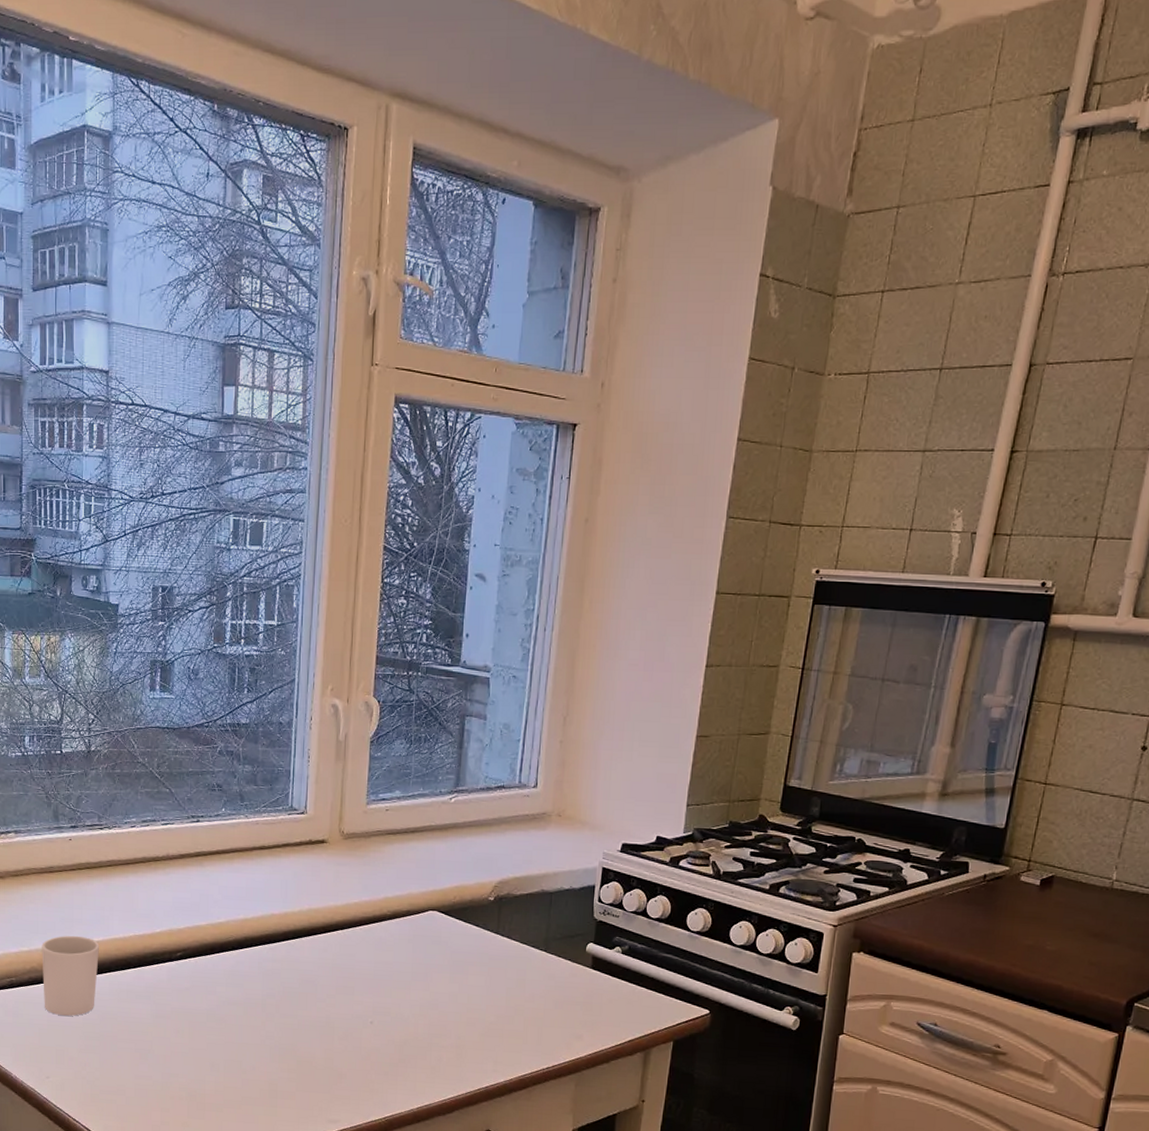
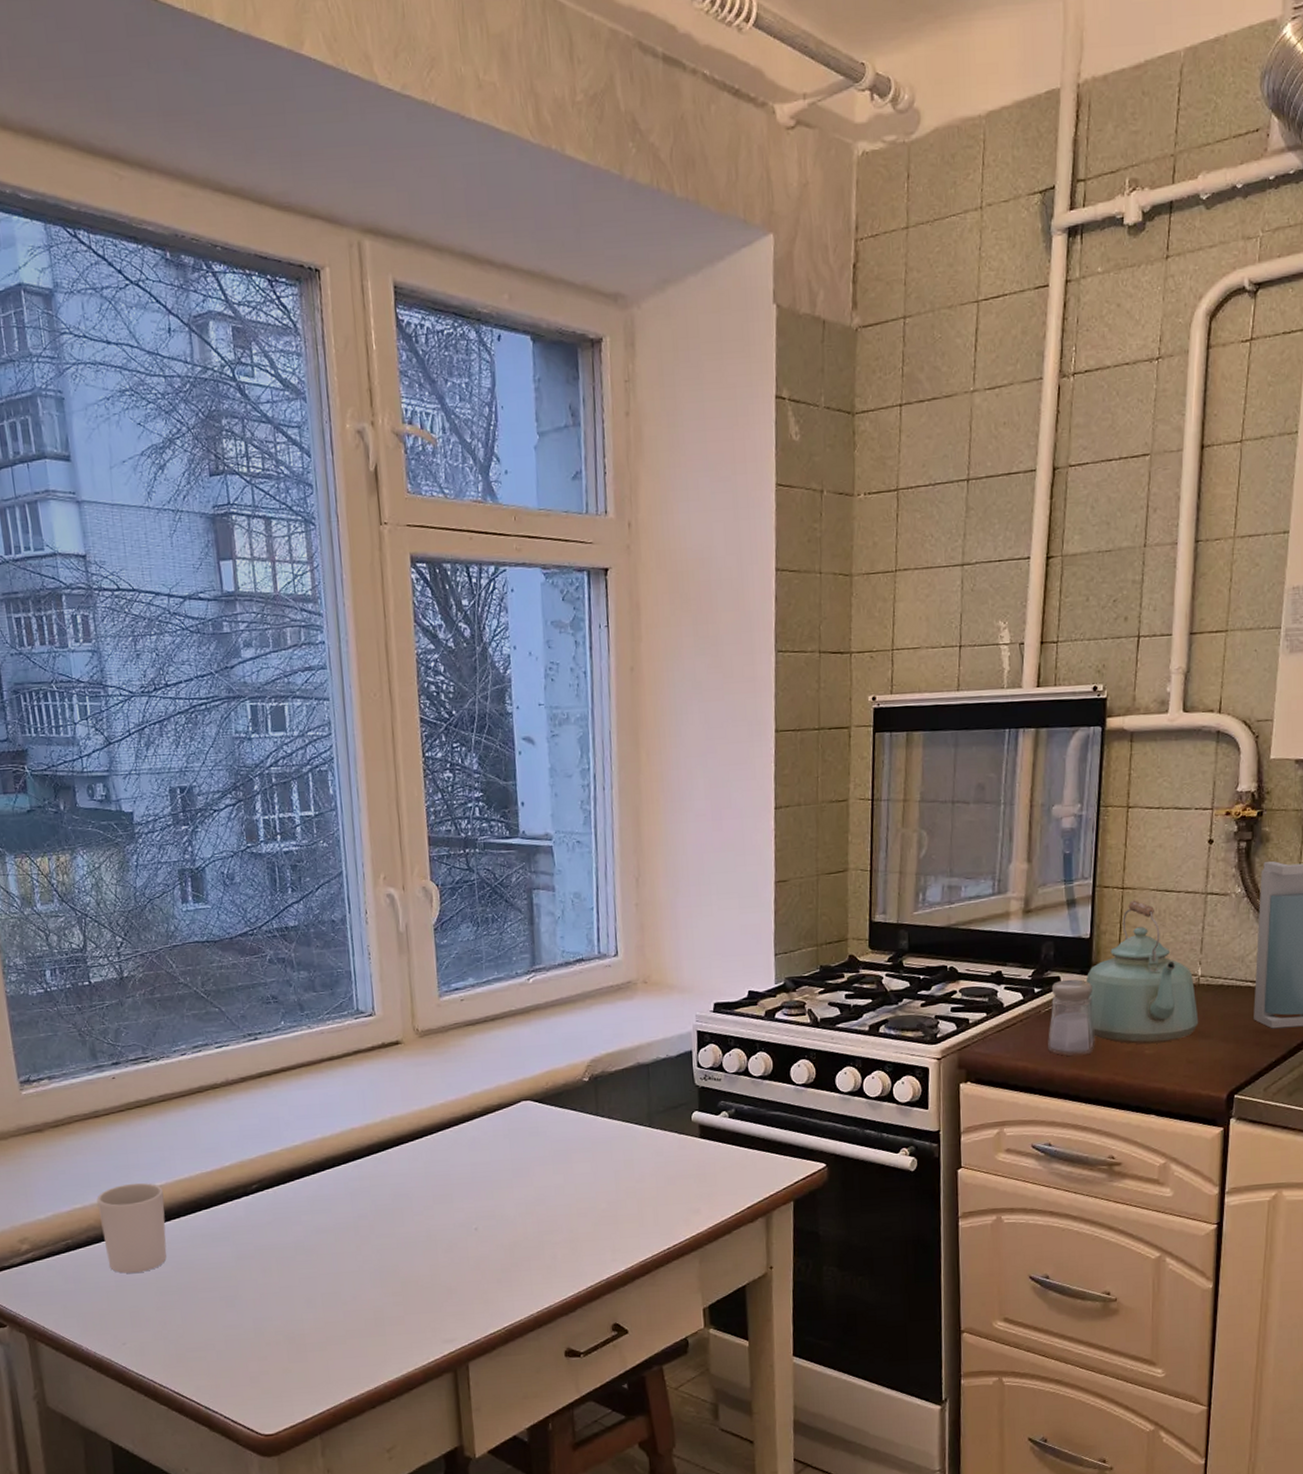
salt shaker: none [947,866,1002,943] -> present [1048,979,1095,1057]
kettle: none [994,797,1108,941] -> present [1085,900,1199,1045]

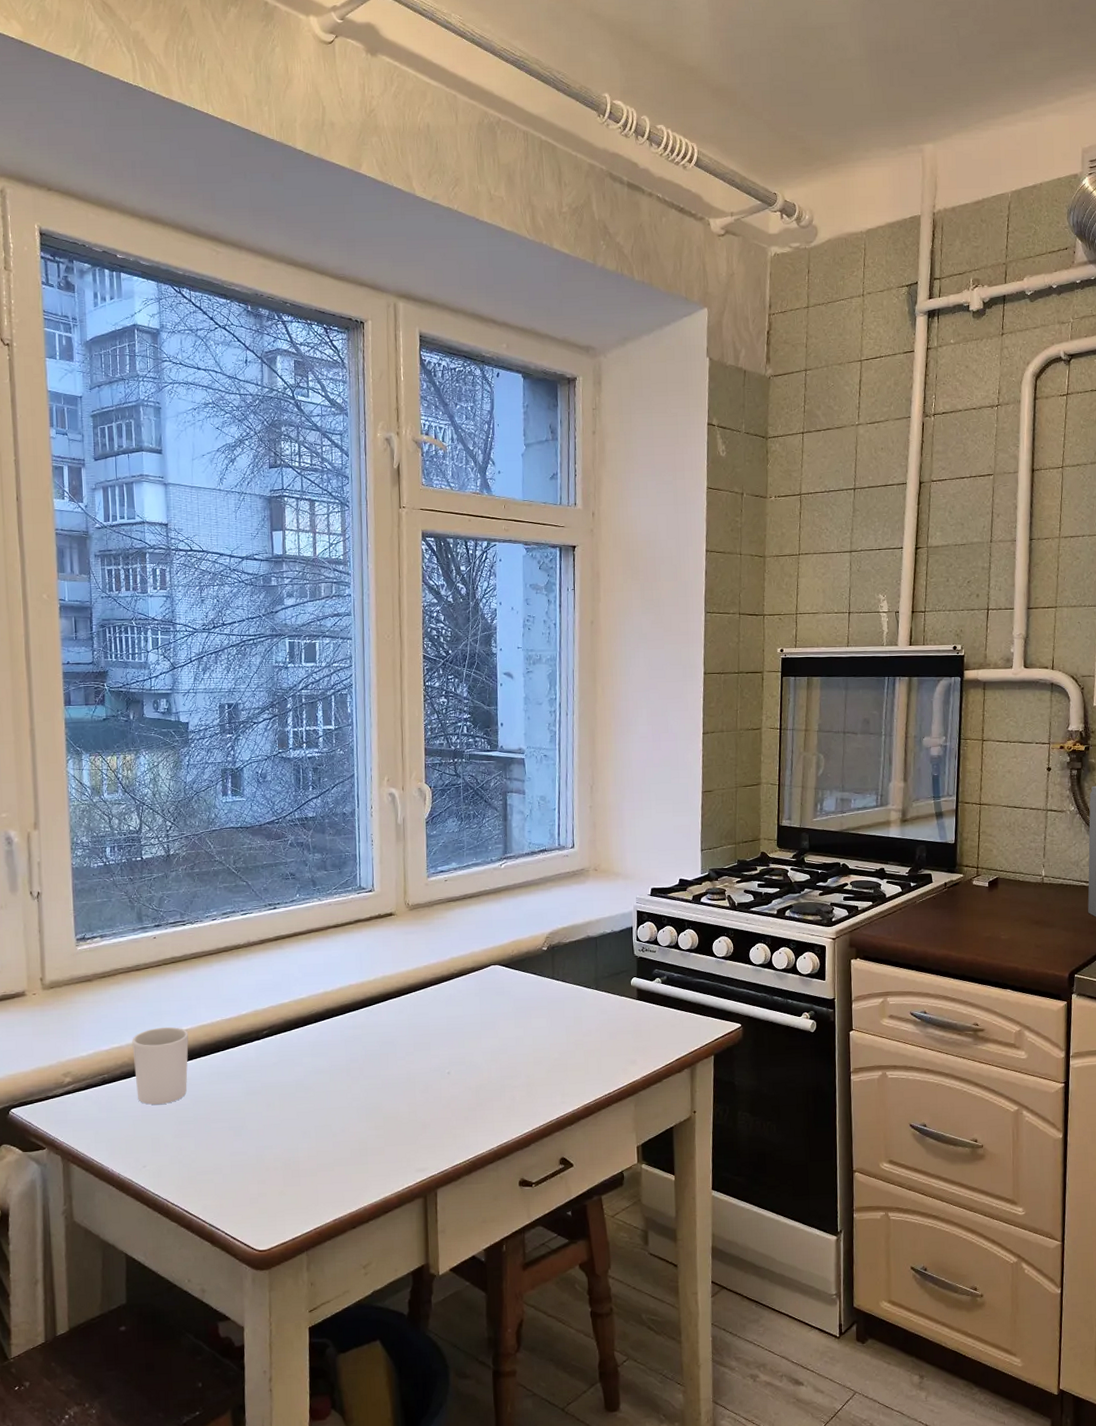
salt shaker: present [1048,979,1095,1057] -> none [922,876,961,940]
kettle: present [1085,900,1199,1045] -> none [952,814,1044,931]

